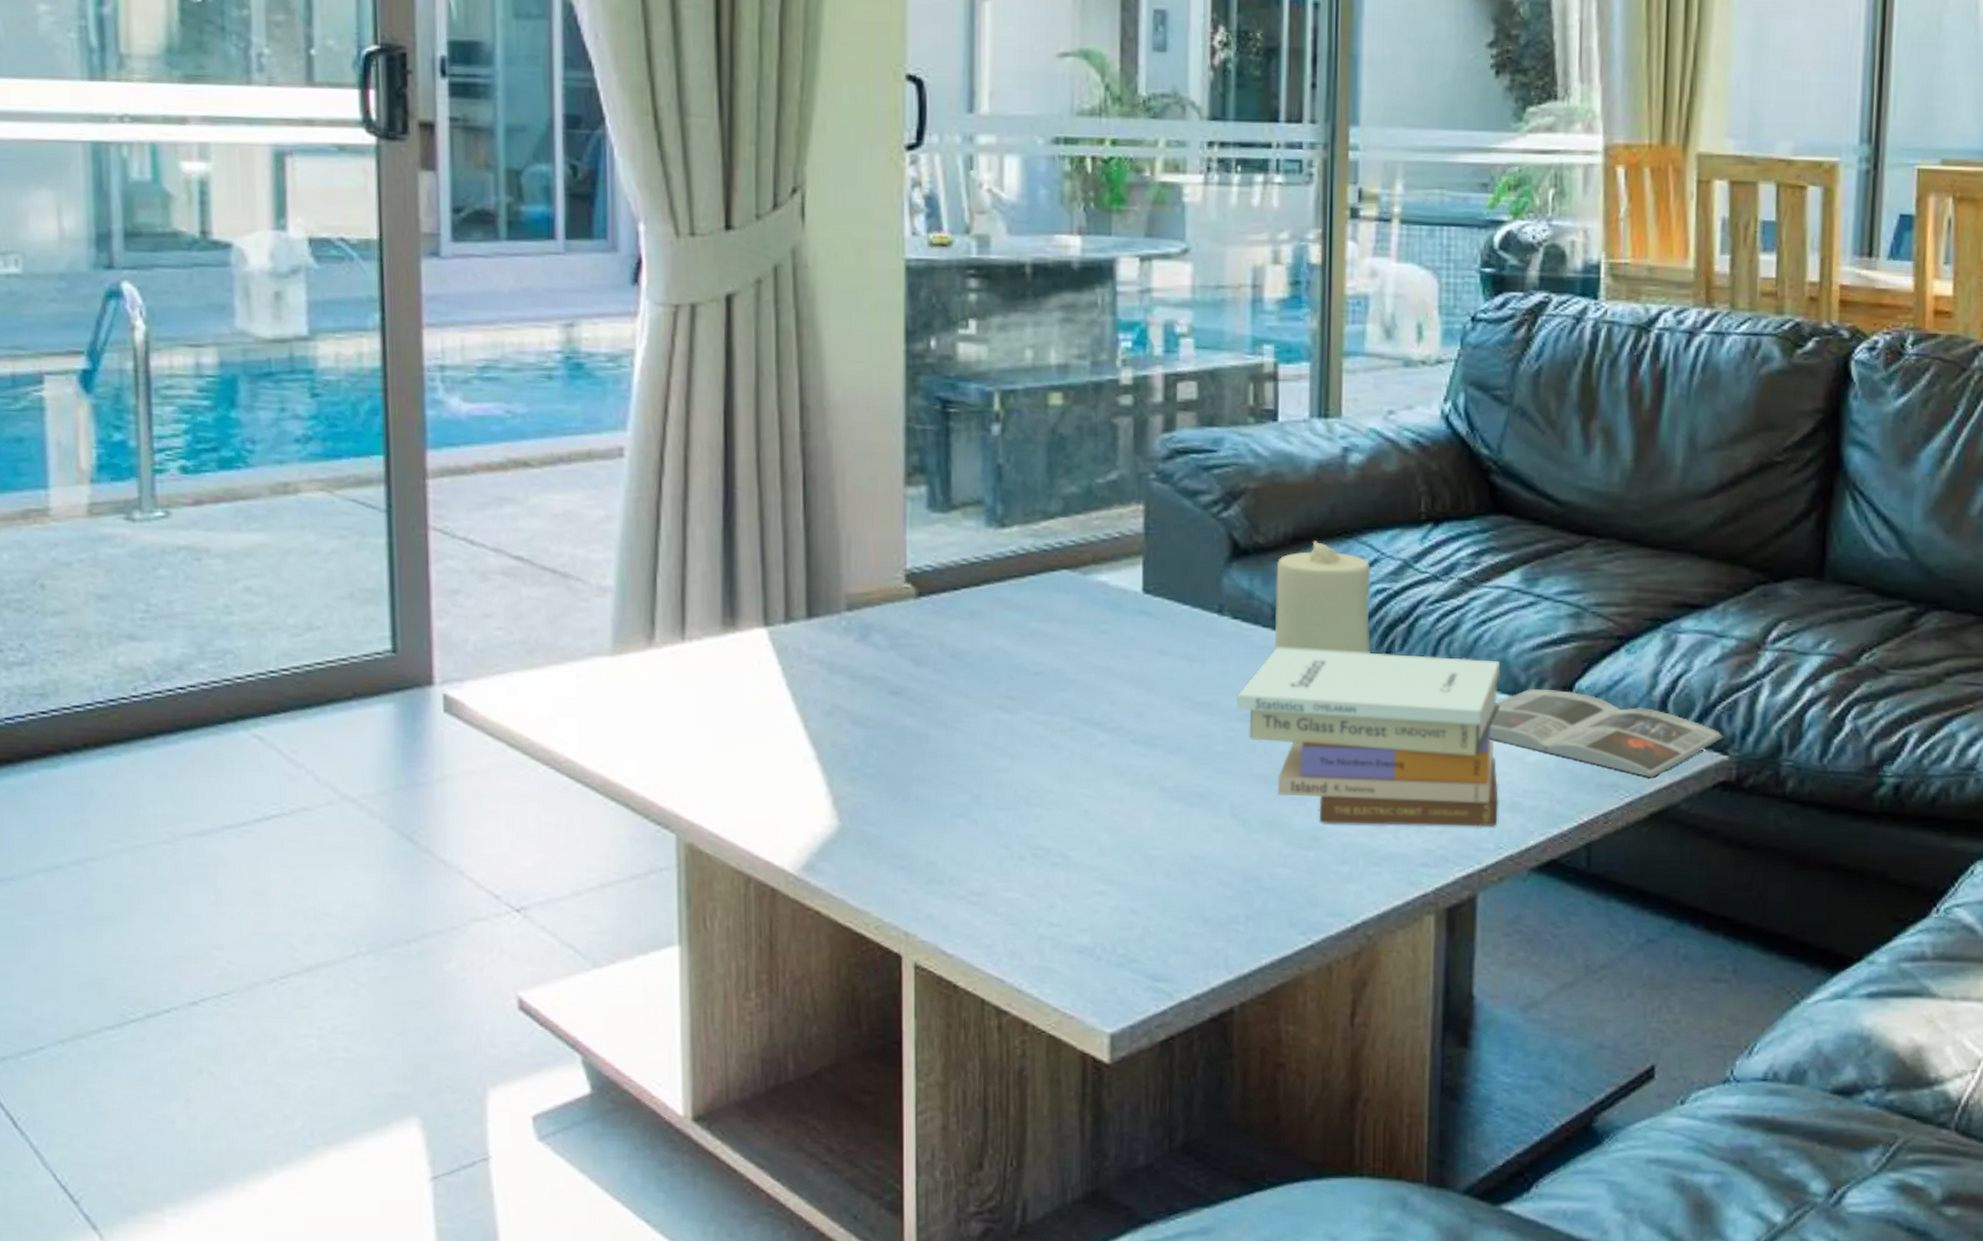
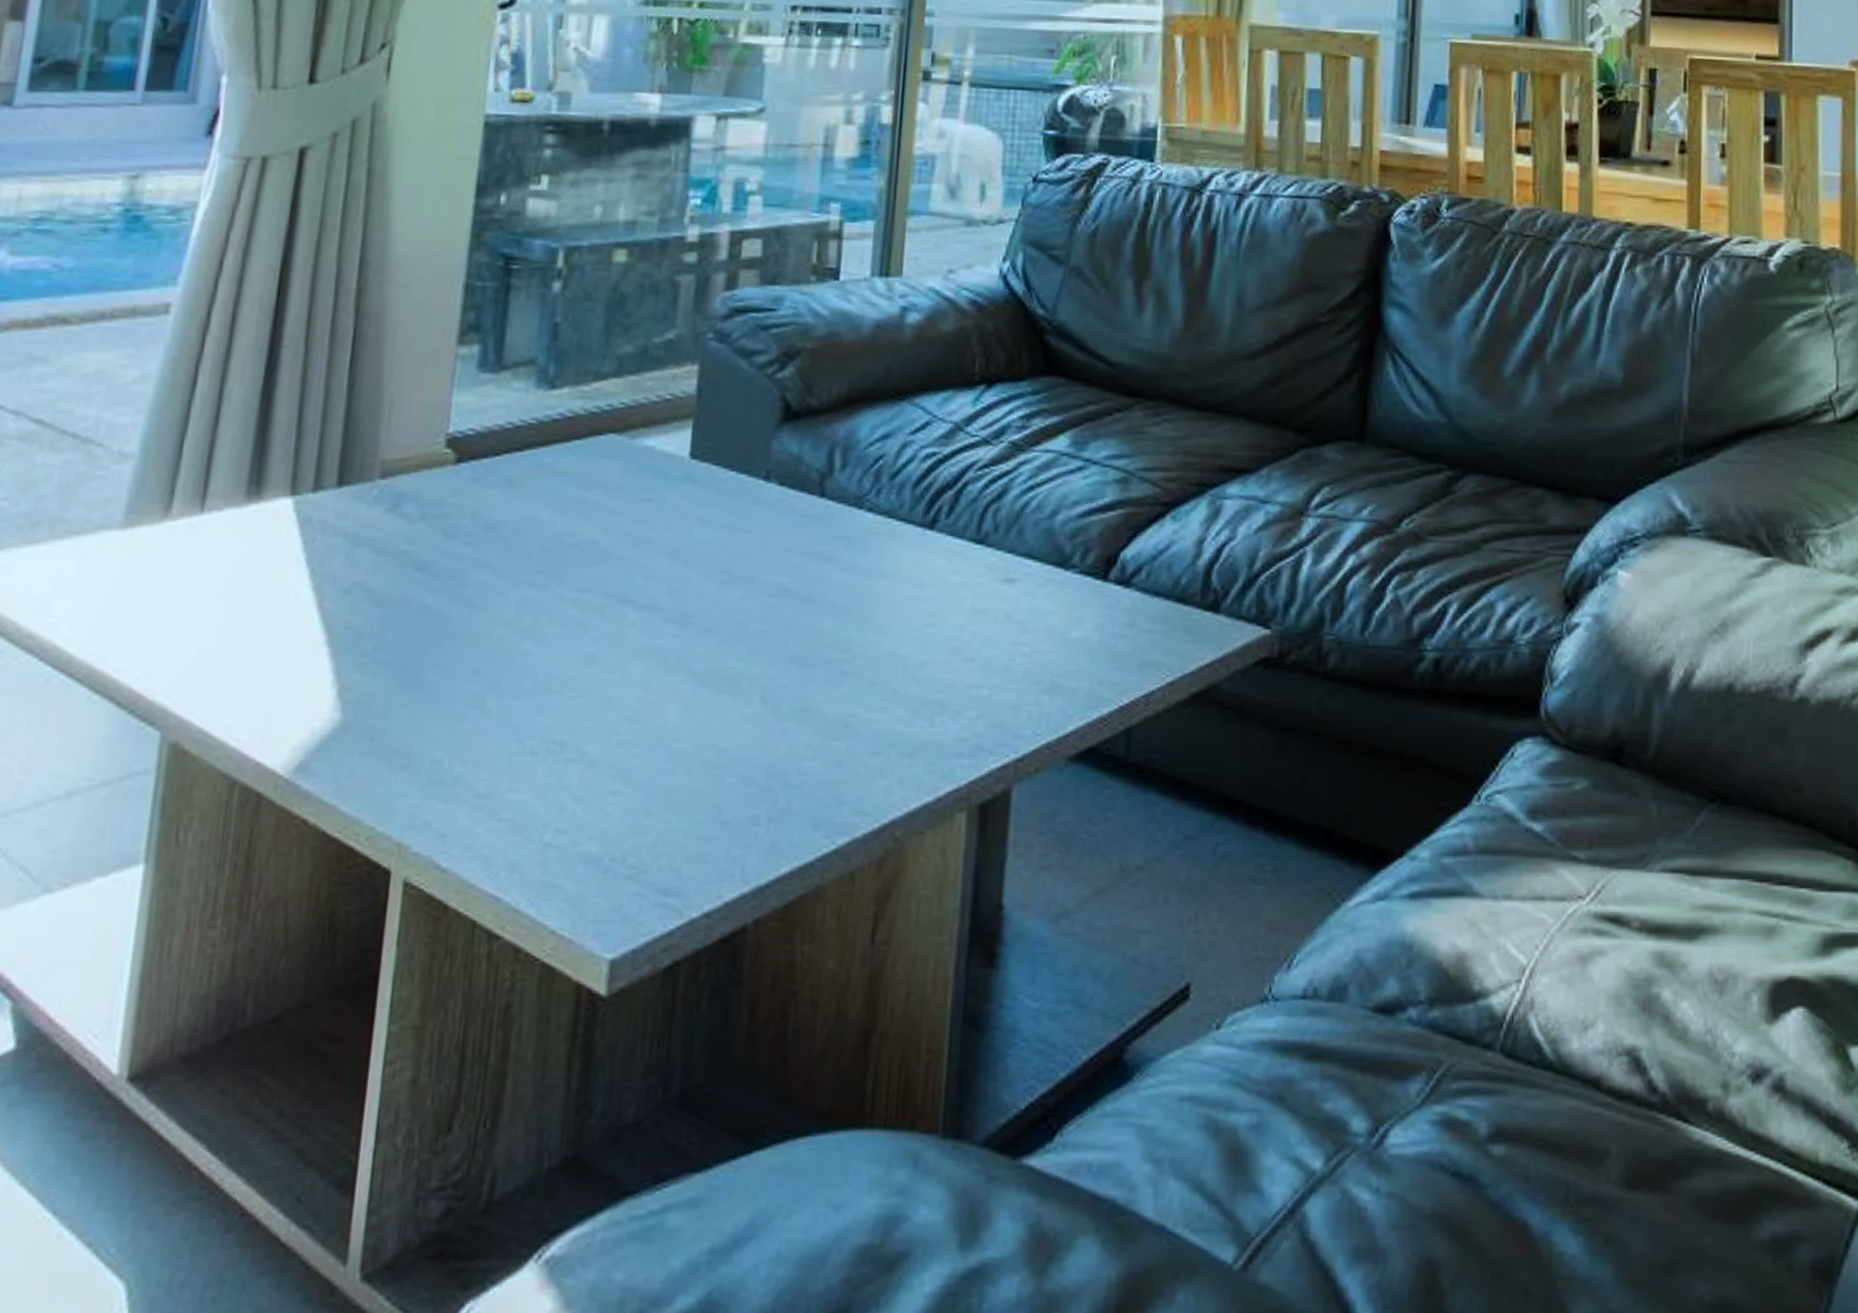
books: present [1236,647,1502,827] -> none [775,515,1047,712]
candle: present [1275,540,1371,654] -> none [820,402,922,523]
magazine: present [1489,689,1724,777] -> none [1031,559,1267,654]

